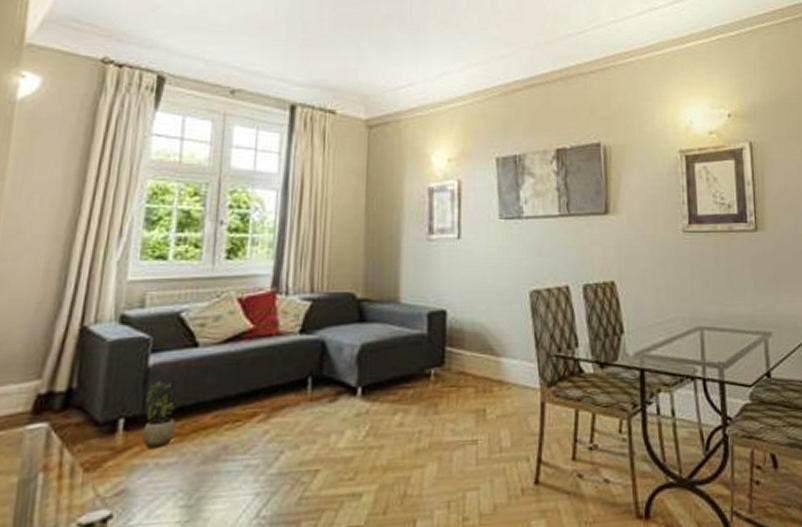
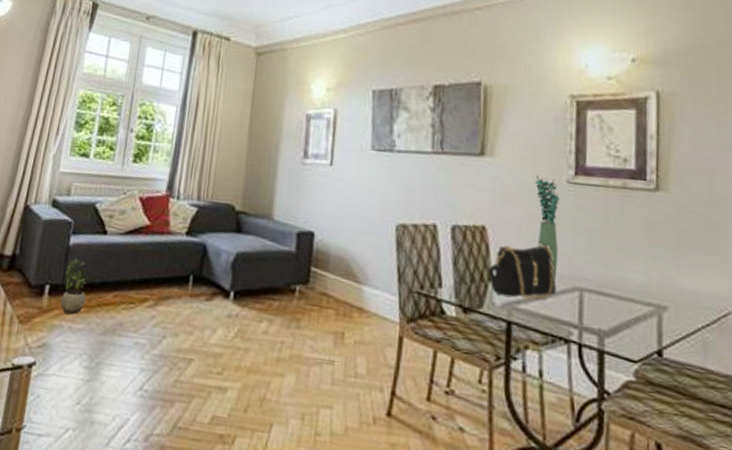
handbag: none [620,291,681,347] -> present [488,243,557,300]
vase: none [655,227,681,323] -> present [535,174,559,280]

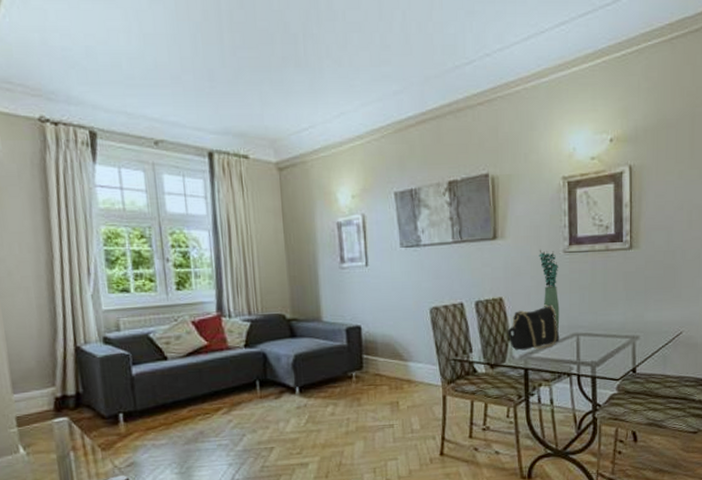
potted plant: present [61,258,86,315] -> none [135,386,163,435]

